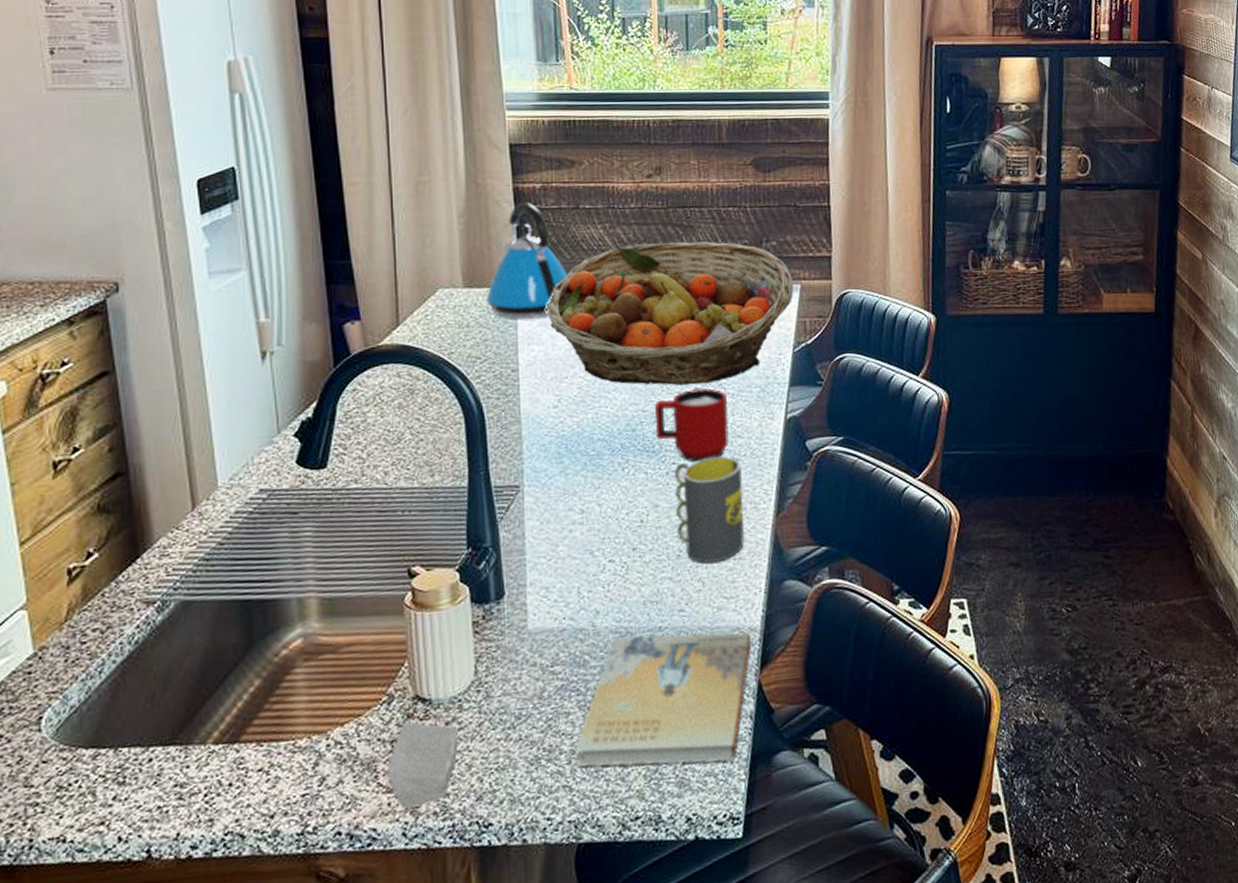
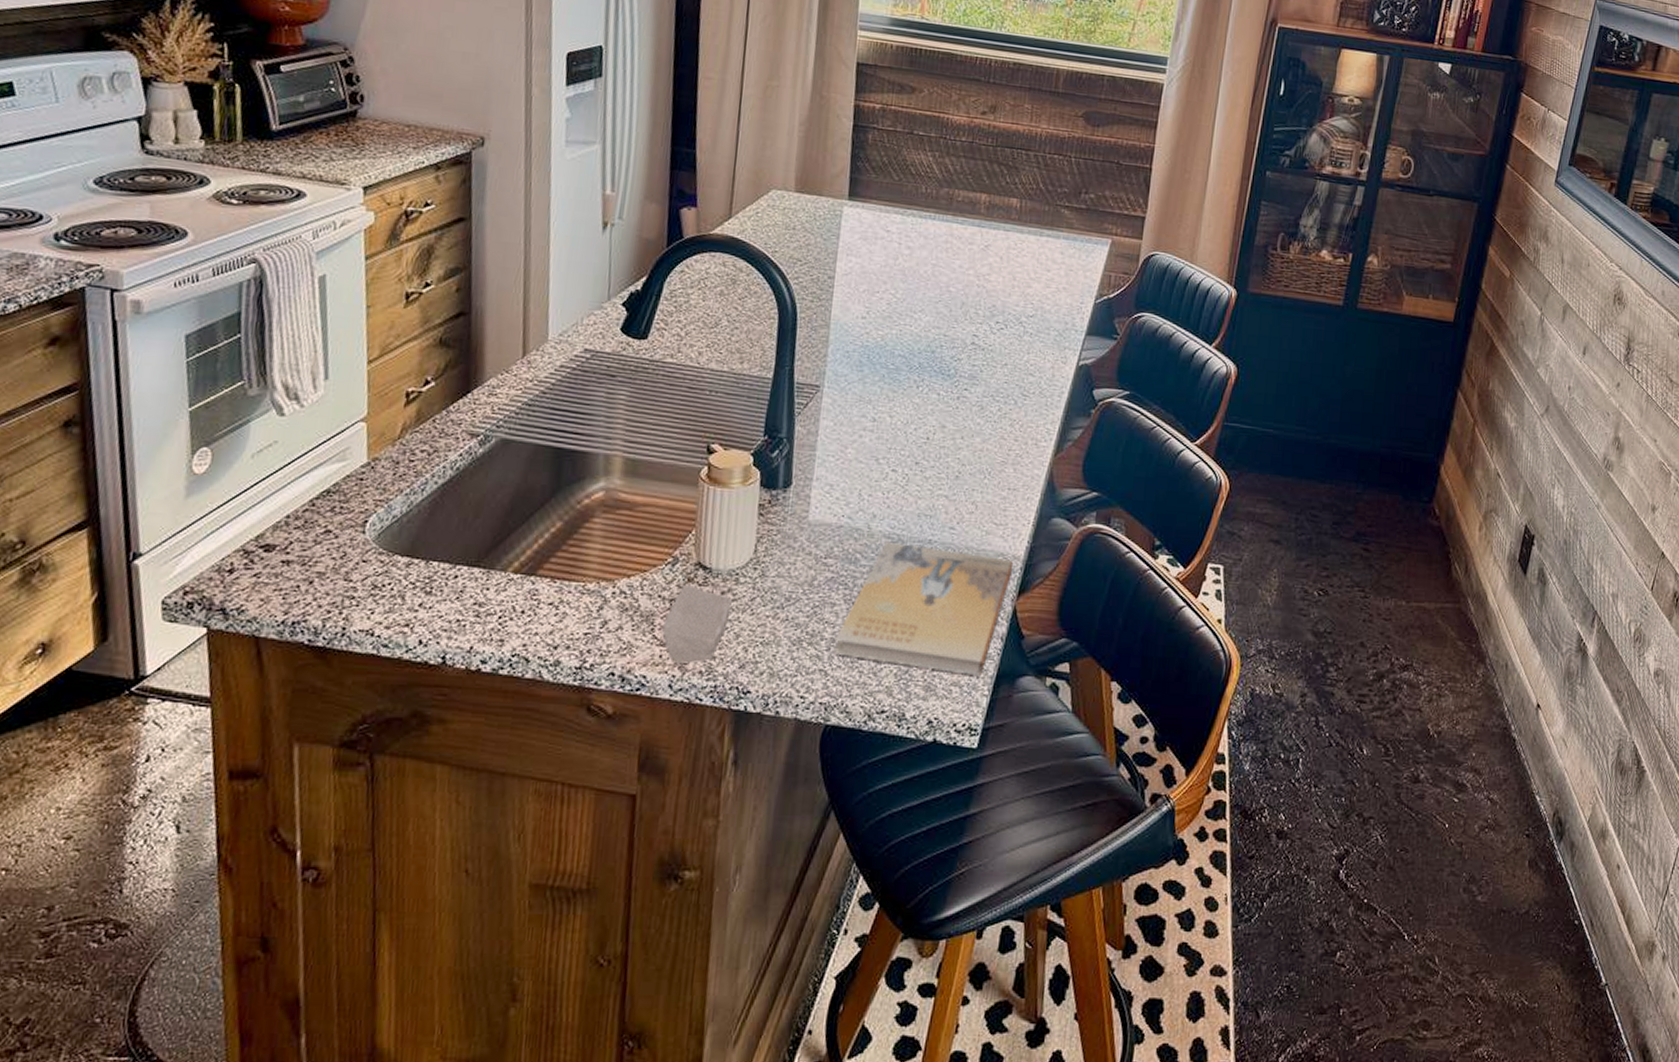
kettle: present [485,203,568,319] -> none [813,120,894,232]
fruit basket: present [546,241,794,385] -> none [868,176,1105,320]
mug: present [655,388,729,463] -> none [954,322,1025,393]
mug: present [674,456,744,564] -> none [959,389,1029,489]

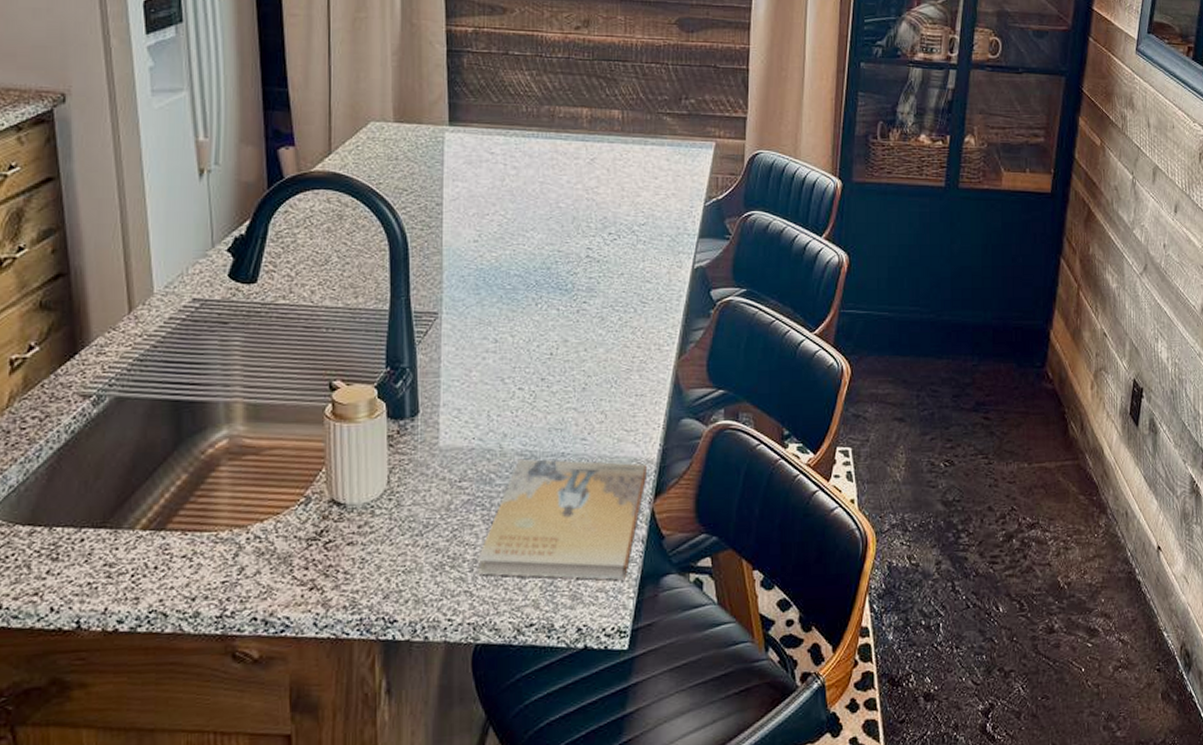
soap bar: present [662,585,732,664] -> none [302,523,369,601]

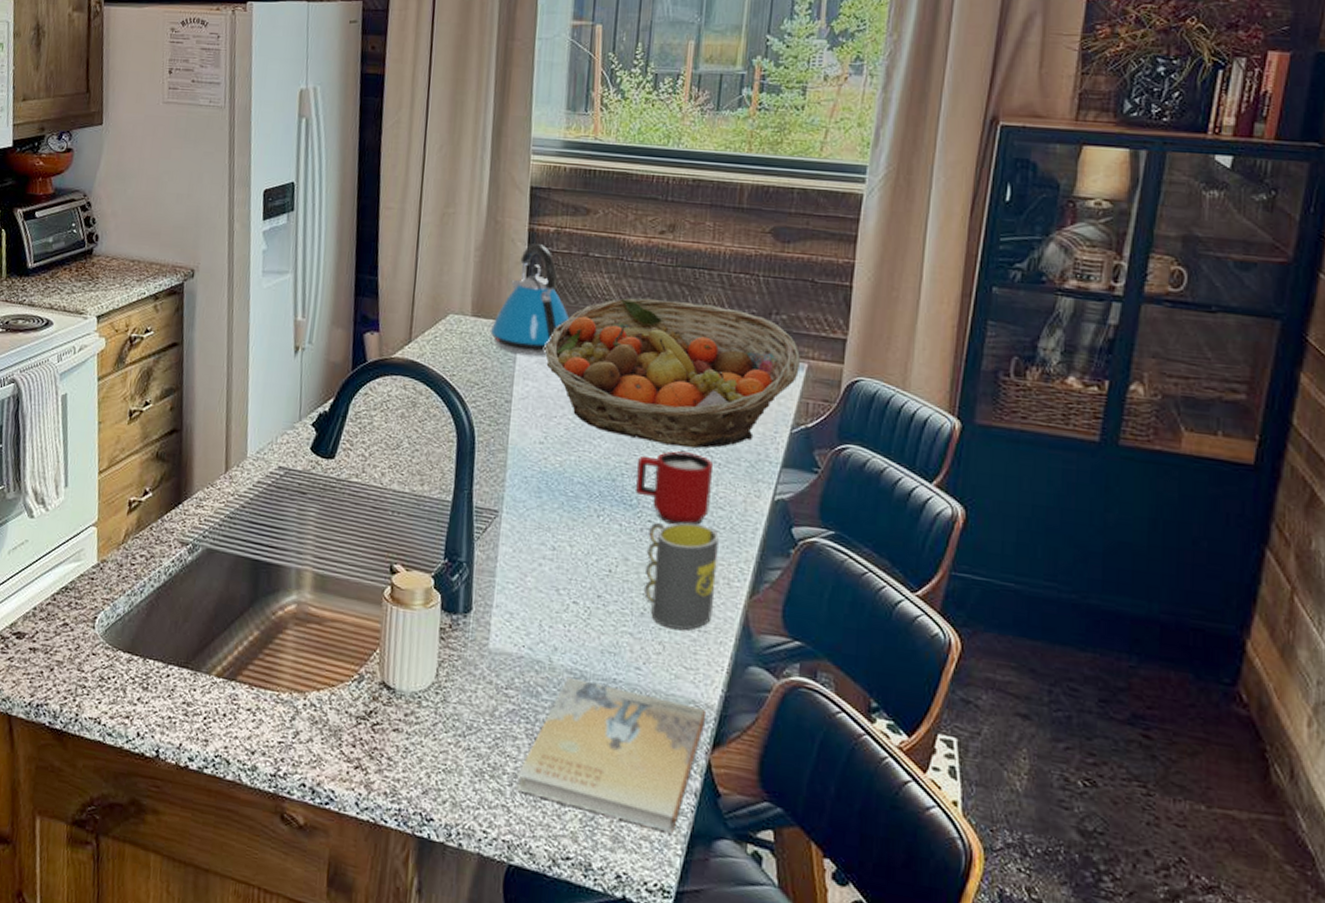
kettle: none [414,45,495,156] -> present [490,244,570,356]
fruit basket: none [471,92,708,230] -> present [544,298,800,449]
mug: none [570,234,638,303] -> present [636,451,713,526]
mug: none [585,298,648,397] -> present [644,522,719,630]

